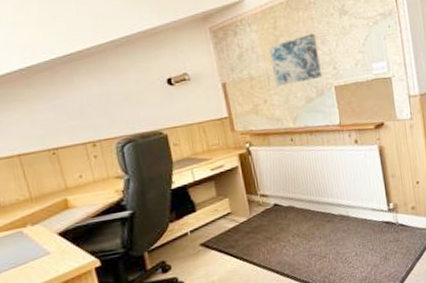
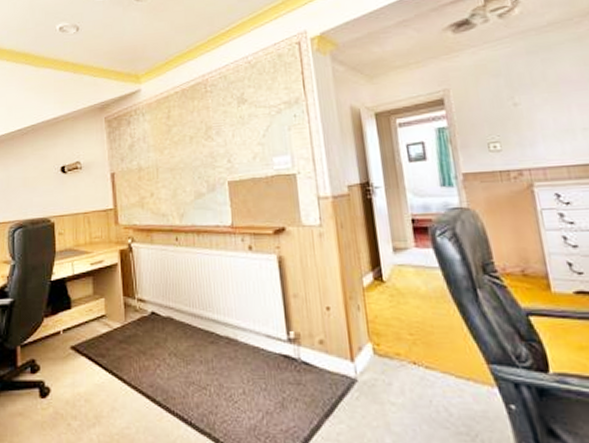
wall art: present [269,33,322,86] -> none [161,123,214,179]

